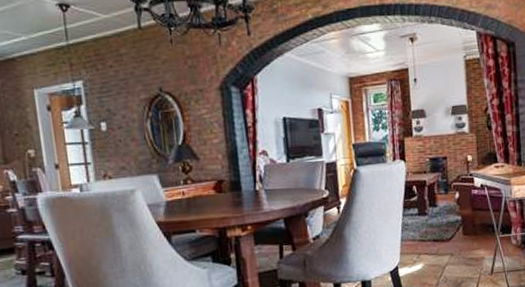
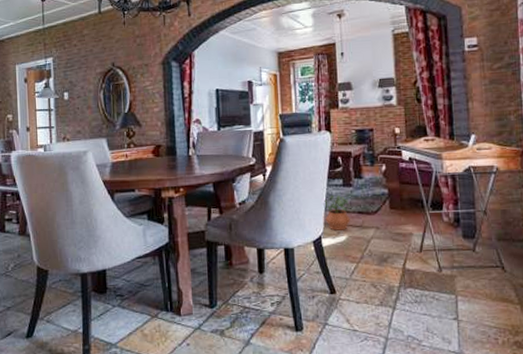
potted plant: none [399,224,427,260] -> present [323,195,351,231]

